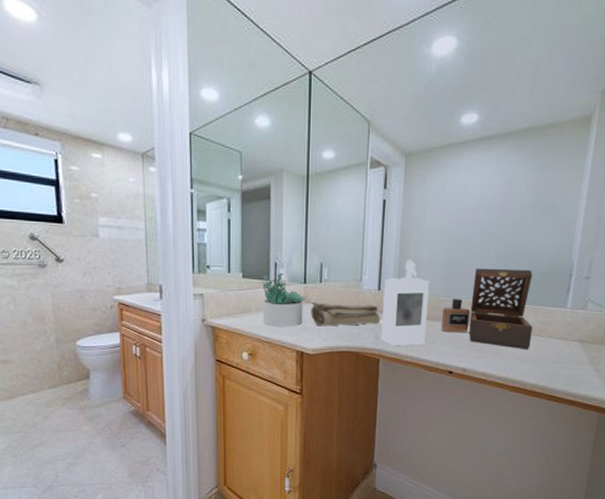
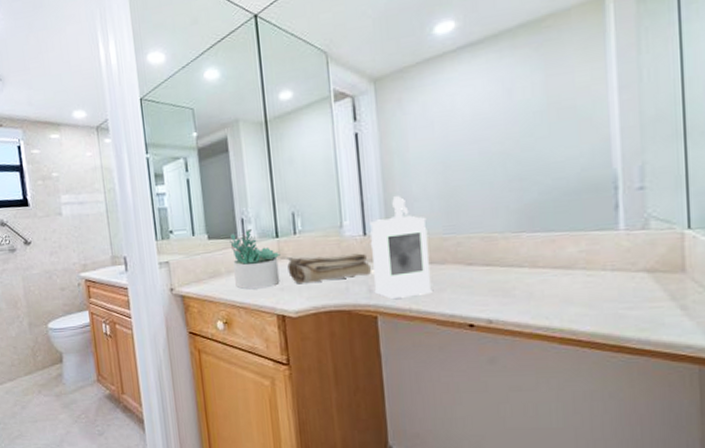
perfume: present [440,299,470,333] -> none [447,234,487,277]
jewelry box: present [468,268,533,350] -> none [482,189,576,290]

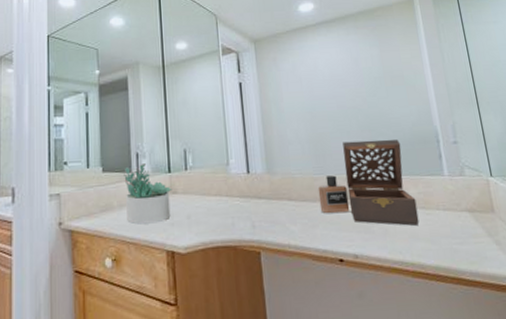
towel: present [287,253,372,285] -> none [178,190,255,220]
tissue box: present [370,196,432,300] -> none [252,139,307,236]
perfume: none [447,234,487,277] -> present [317,175,350,214]
jewelry box: none [482,189,576,290] -> present [342,139,420,227]

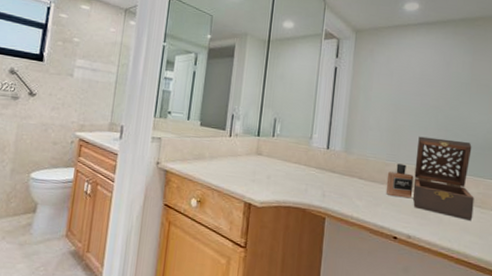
succulent plant: present [124,164,172,225] -> none [215,124,258,178]

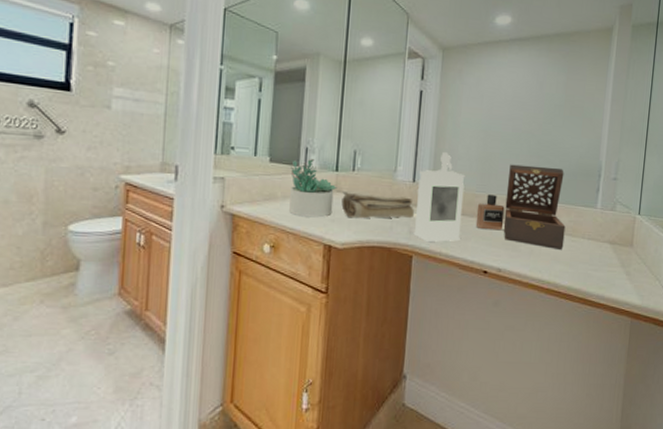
succulent plant: none [215,124,258,178] -> present [289,159,337,218]
towel: none [261,155,329,183] -> present [341,192,415,219]
tissue box: none [327,123,376,207] -> present [413,152,465,243]

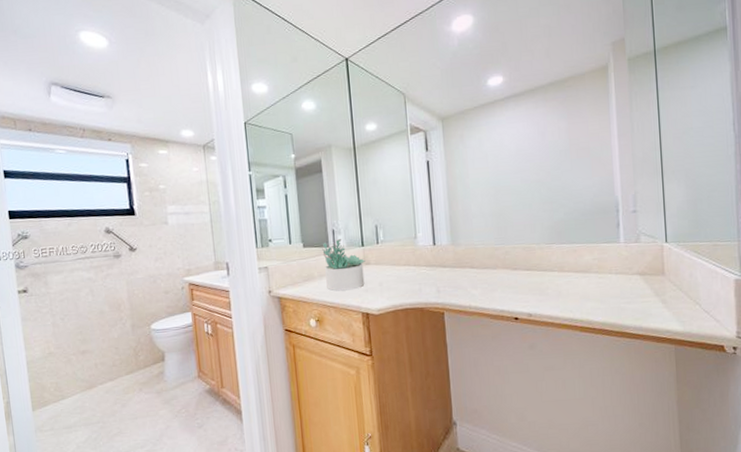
towel: present [341,192,415,219] -> none [371,260,440,286]
tissue box: present [413,152,465,243] -> none [438,213,487,299]
perfume: present [475,194,505,231] -> none [498,245,527,280]
jewelry box: present [503,164,566,251] -> none [524,210,592,289]

